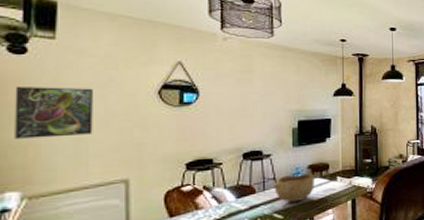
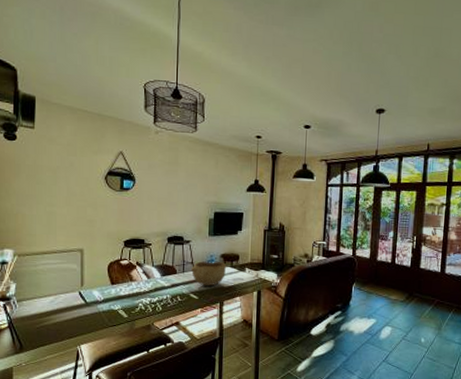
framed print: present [15,85,93,139] -> none [9,166,59,210]

